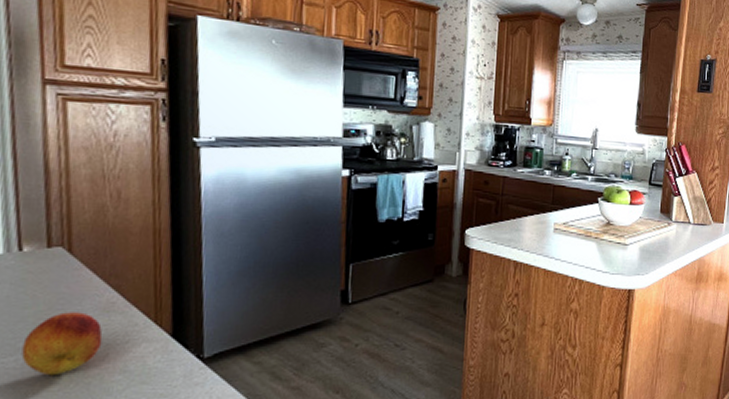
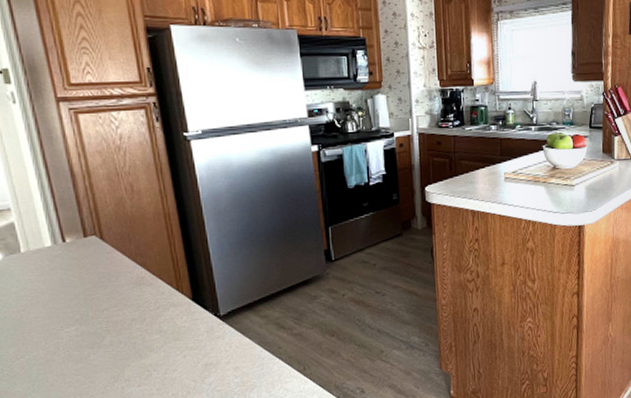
fruit: present [21,312,103,376] -> none [79,287,139,340]

